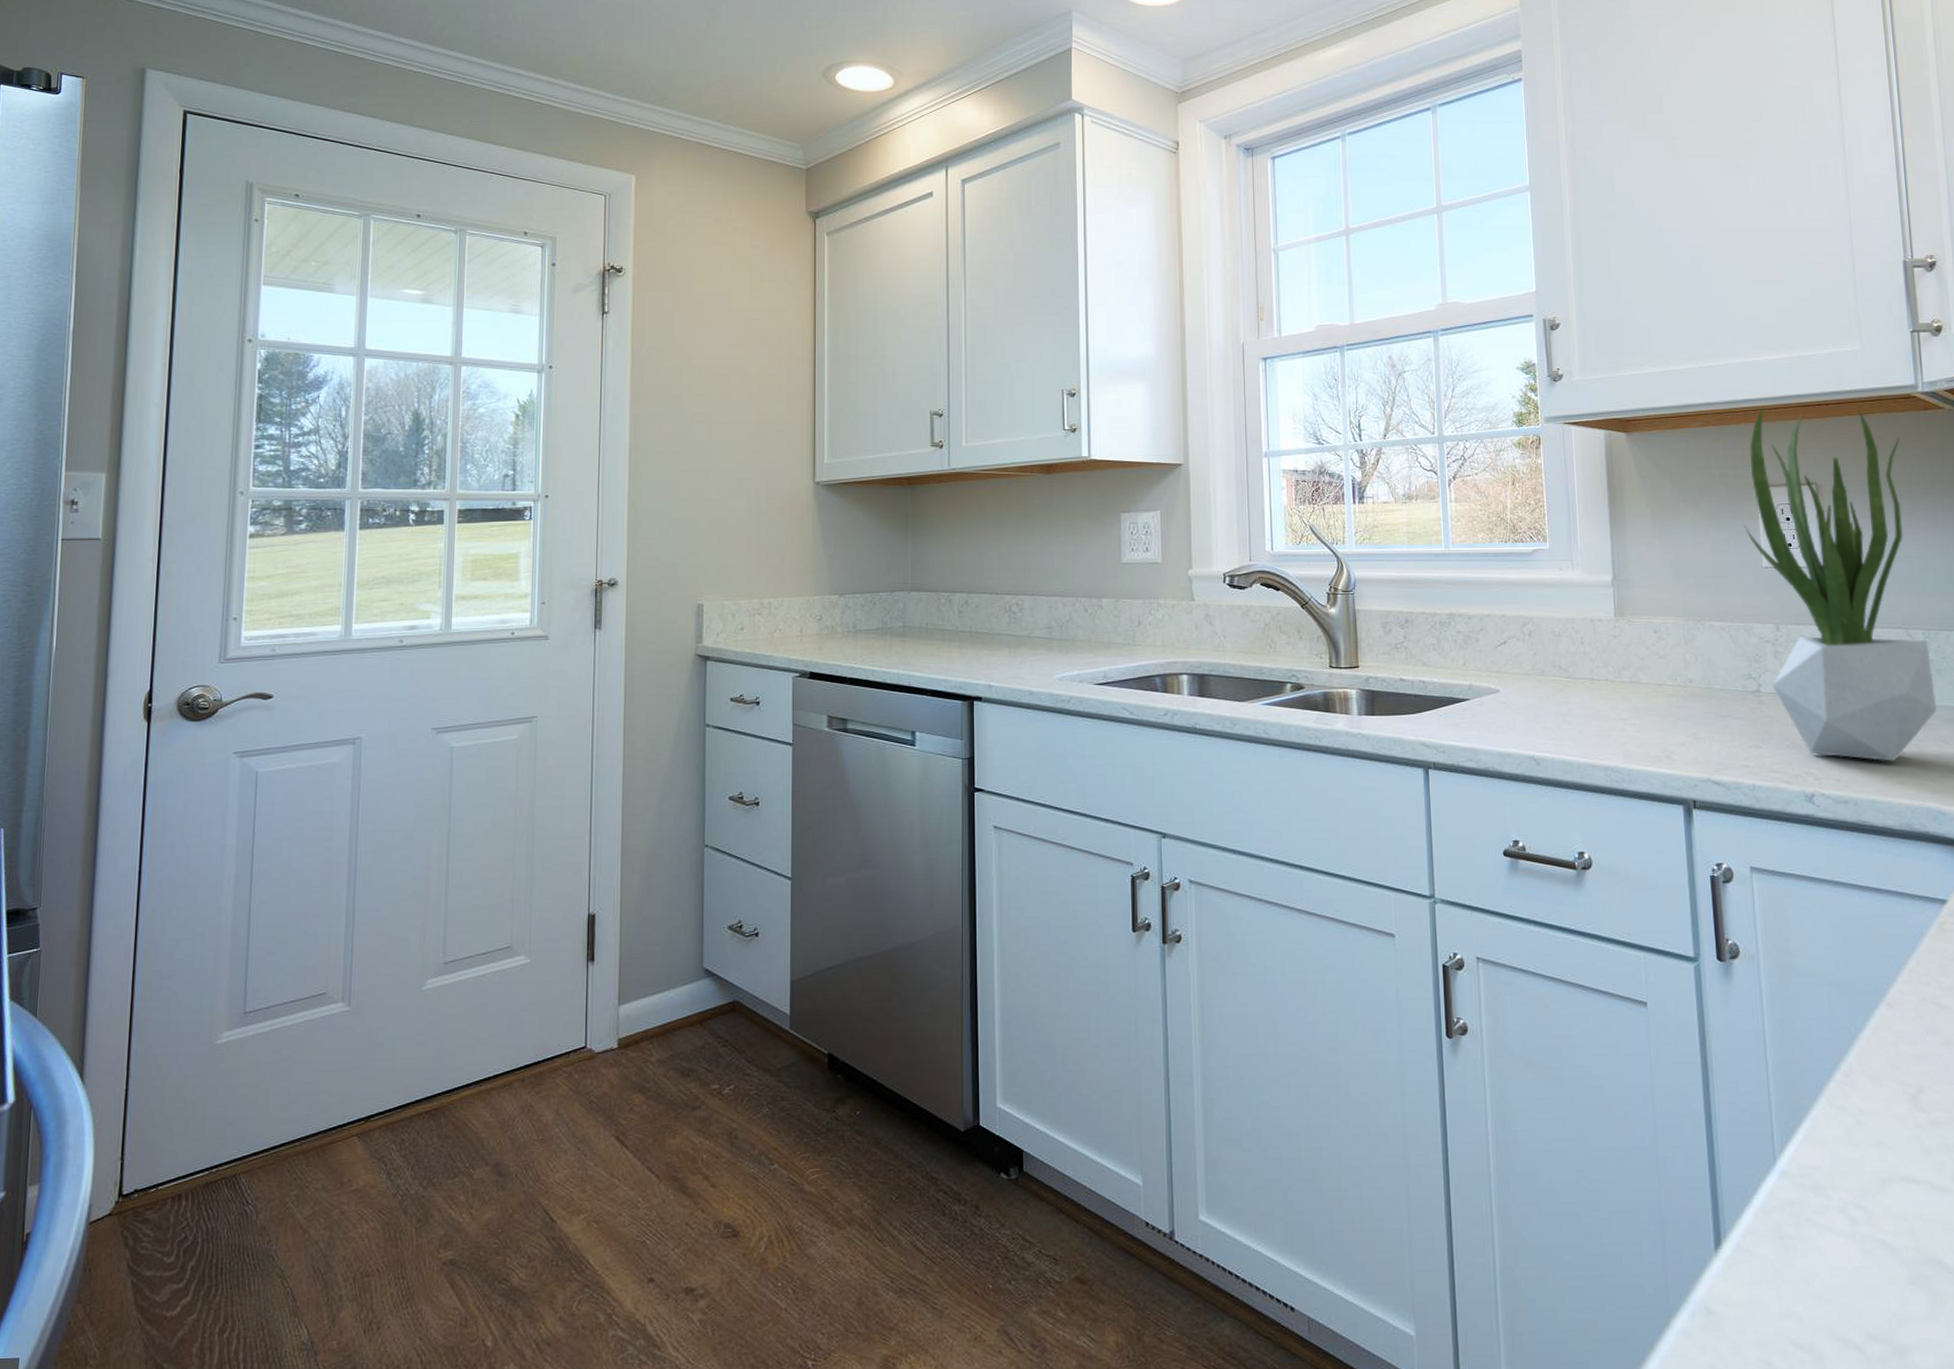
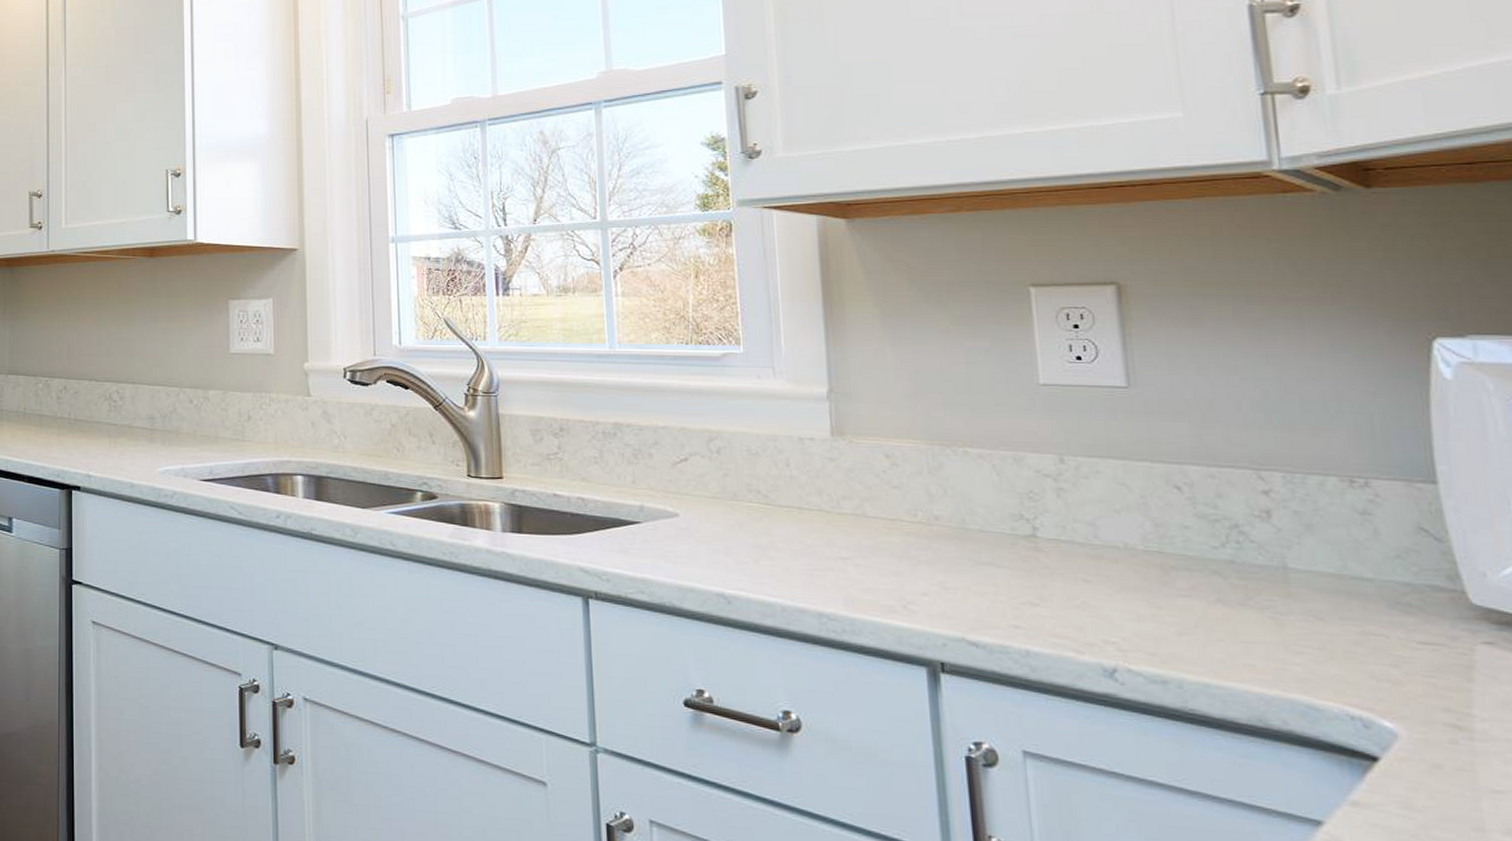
potted plant: present [1744,408,1937,762] -> none [1012,189,1305,637]

